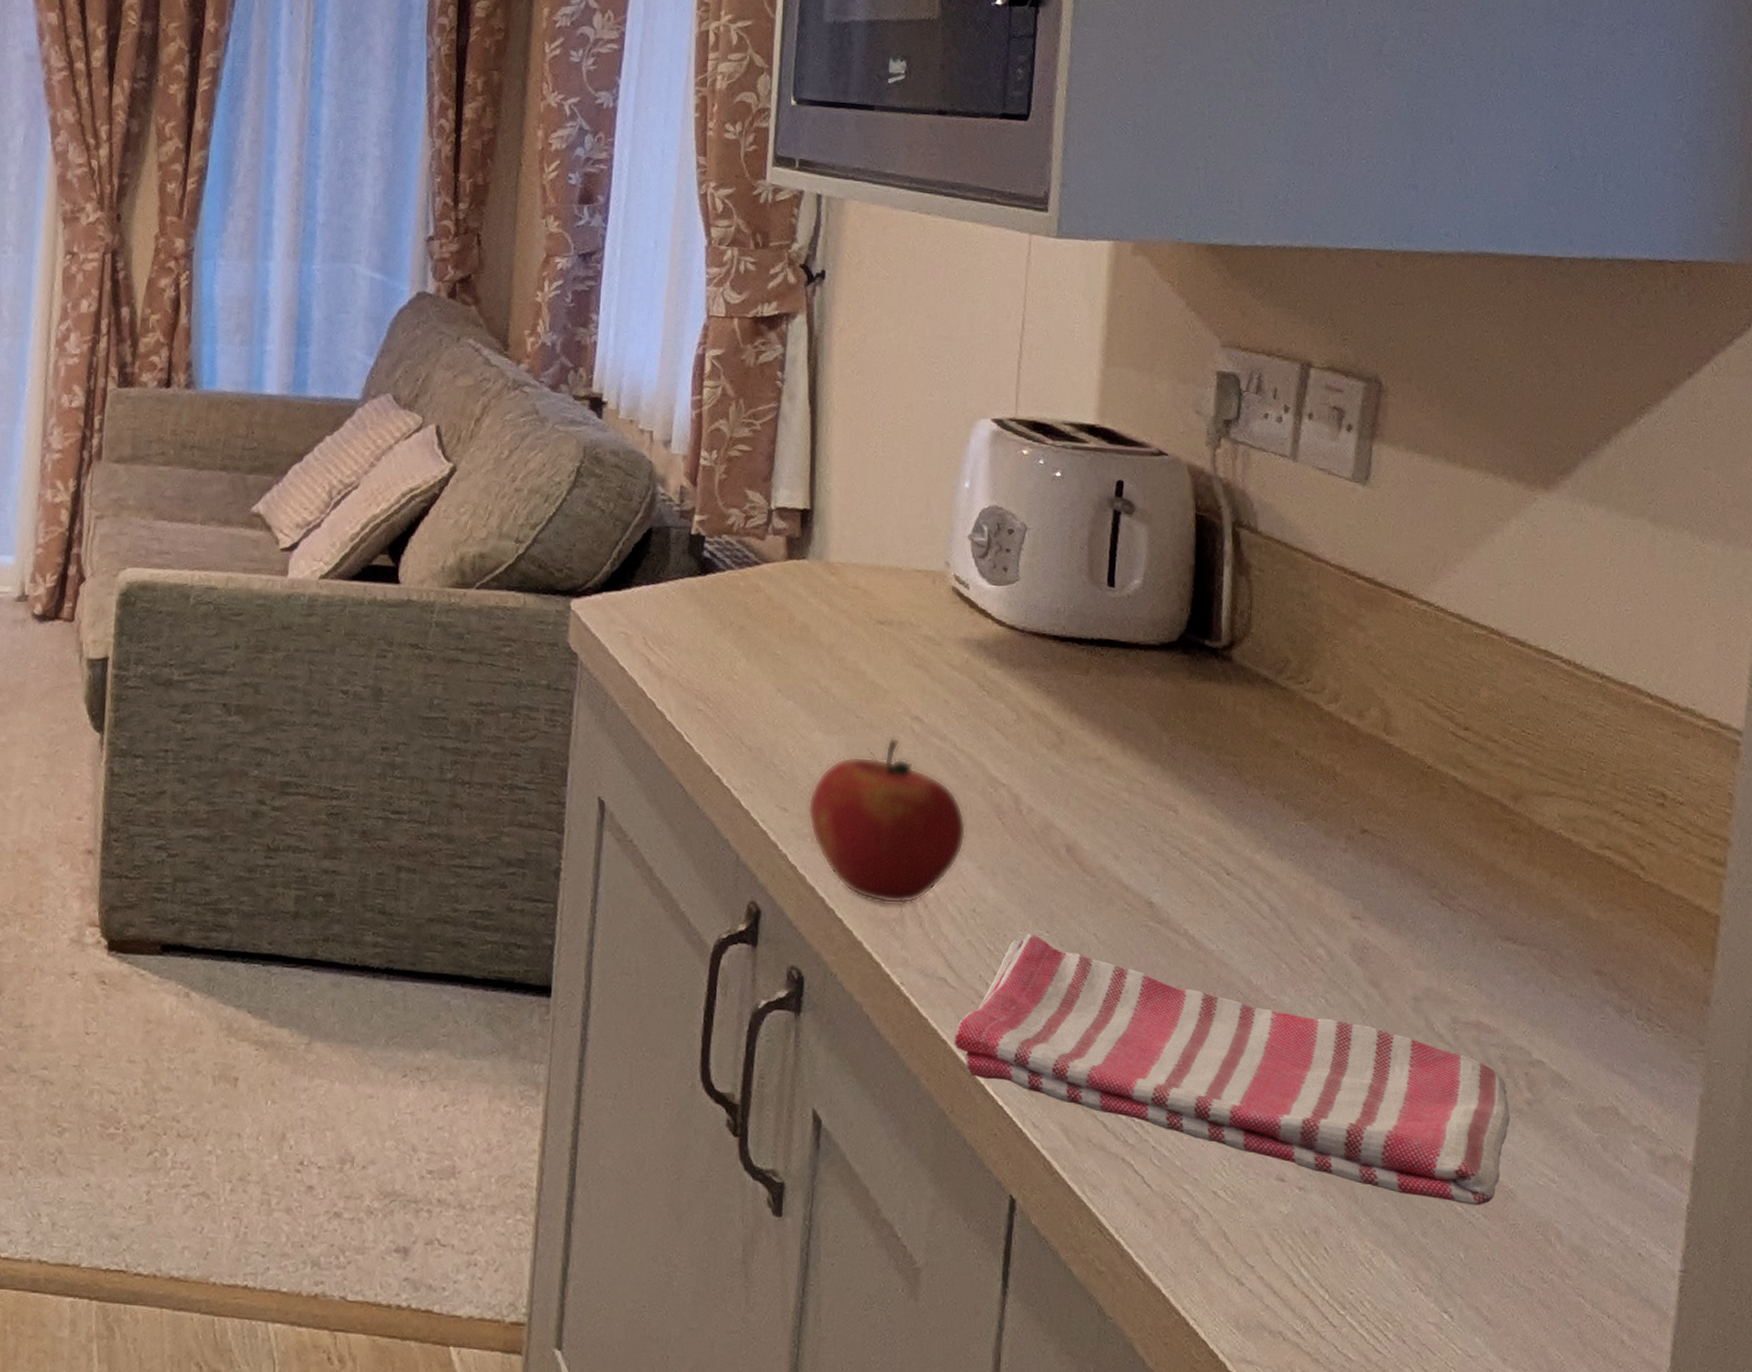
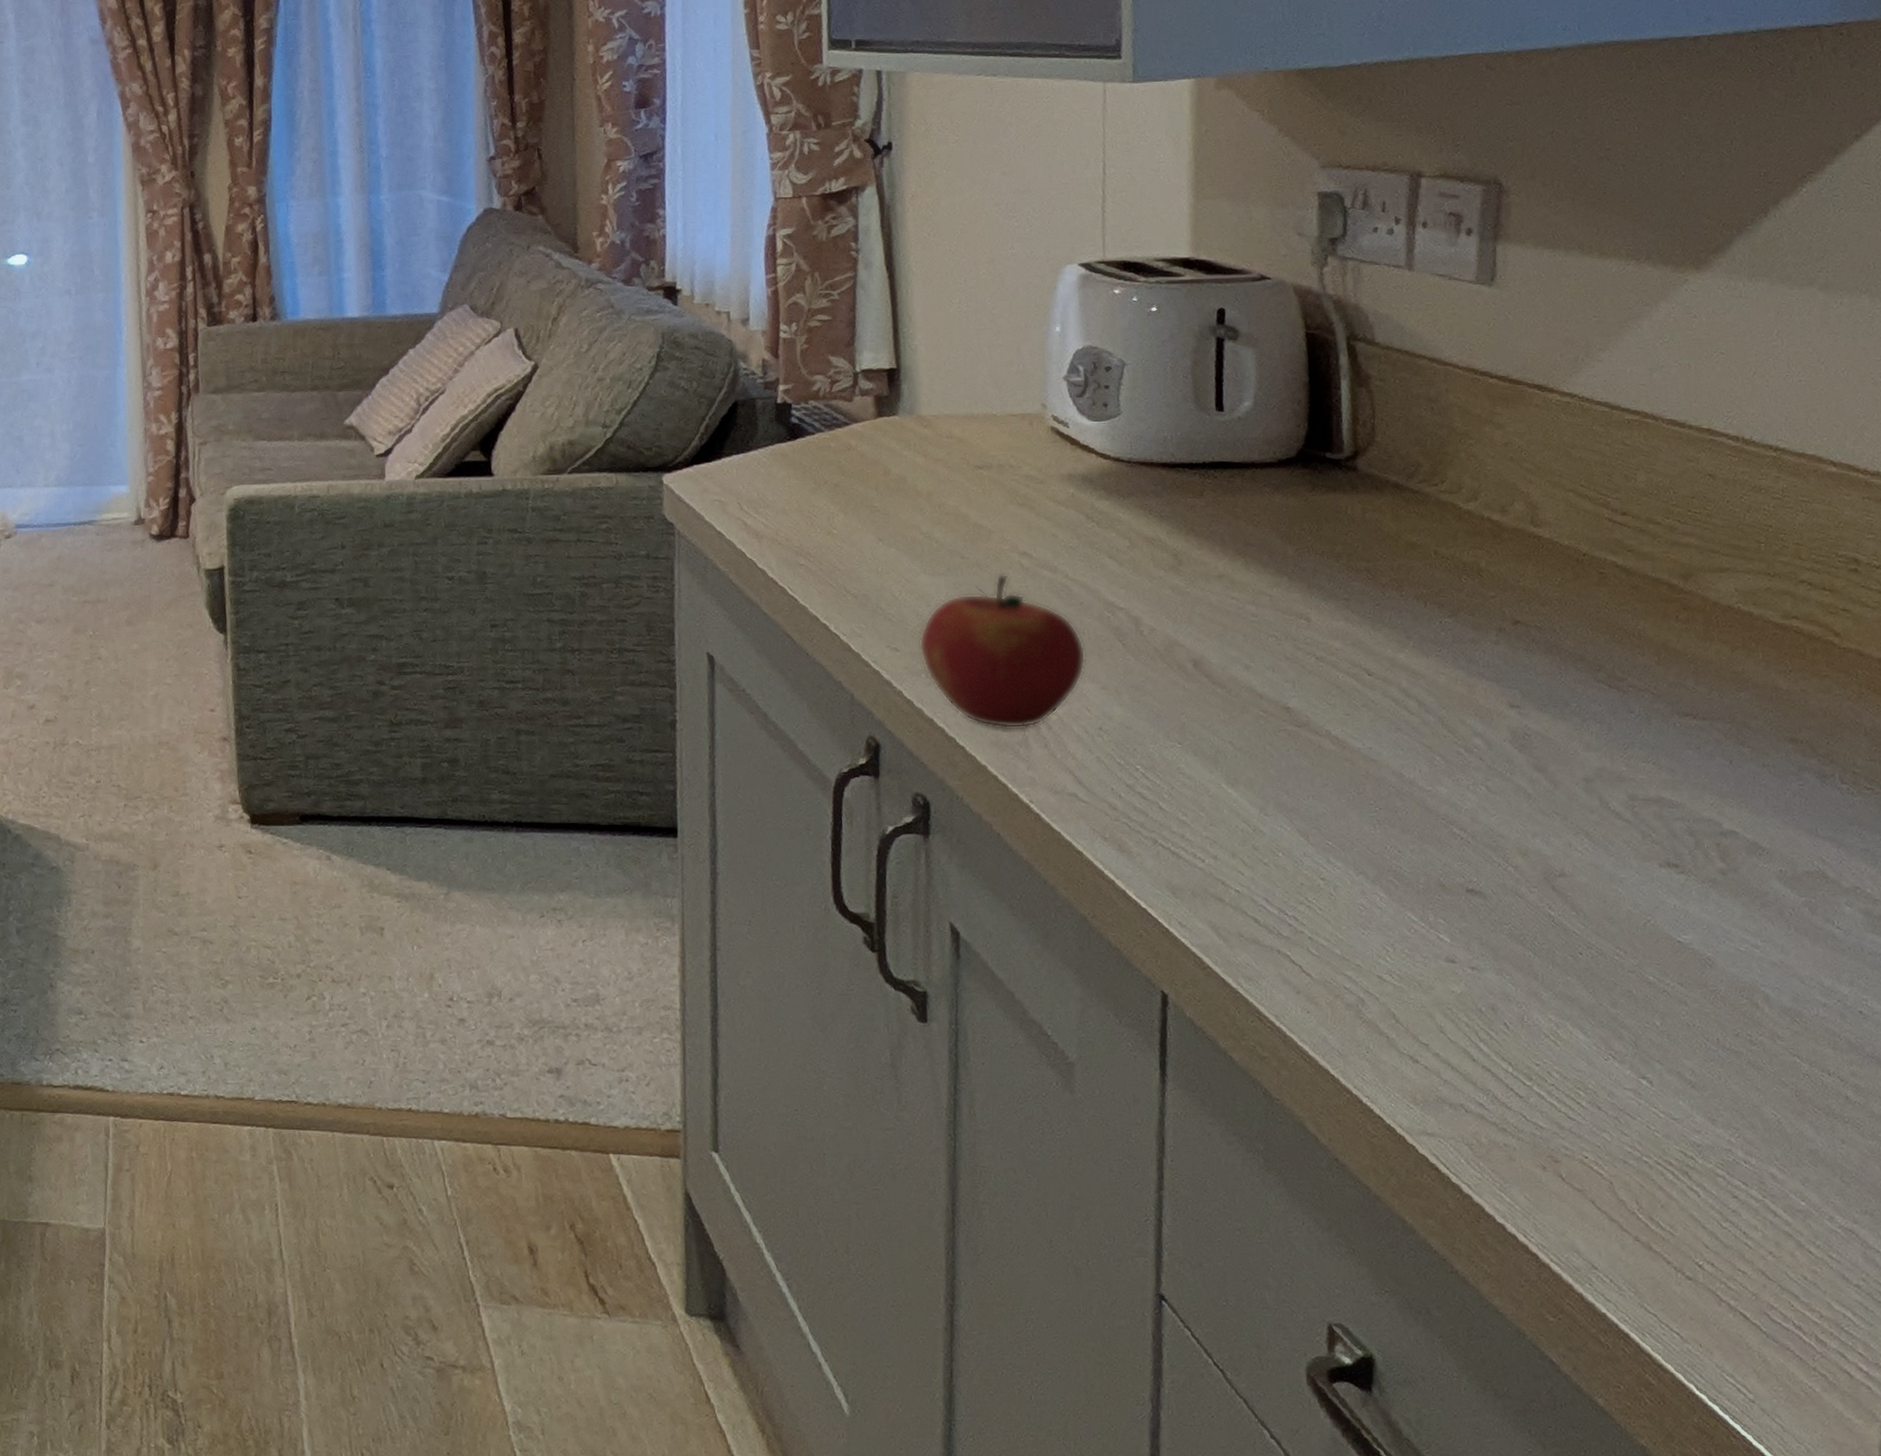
dish towel: present [954,933,1511,1206] -> none [1089,746,1703,975]

